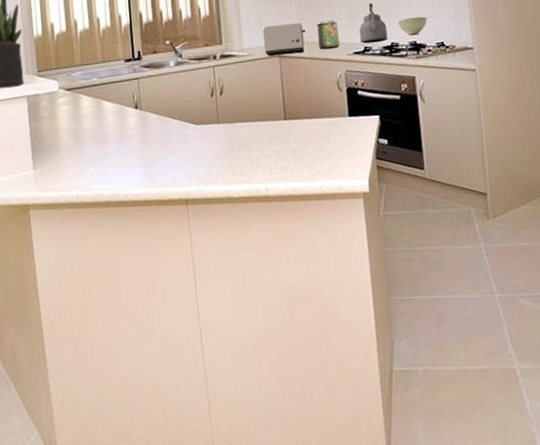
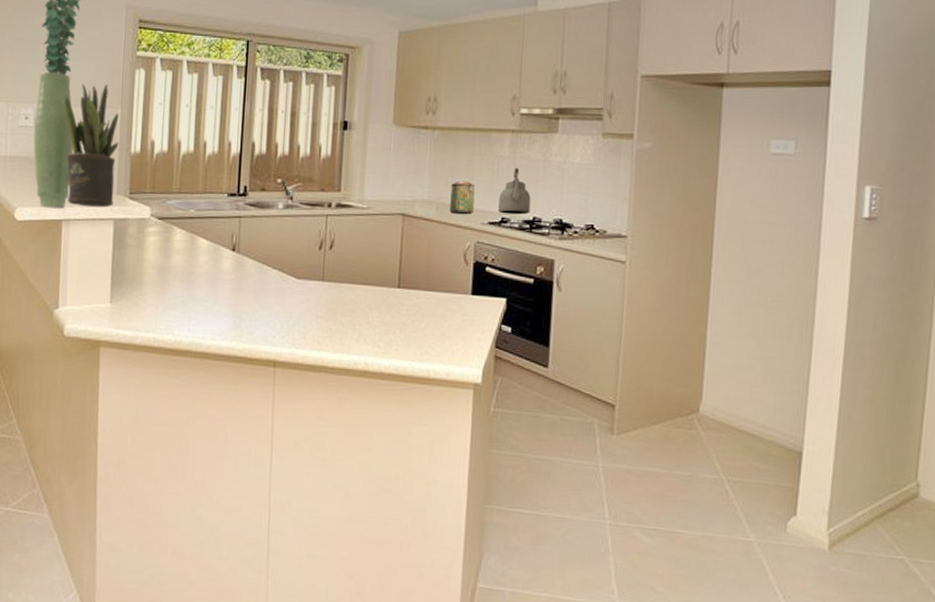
toaster: present [262,23,306,57] -> none [387,178,438,215]
bowl: present [398,16,428,36] -> none [544,191,580,213]

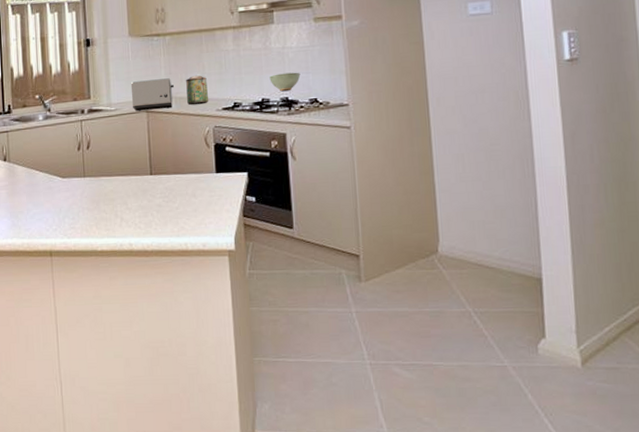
toaster: none [387,178,438,215] -> present [130,78,175,111]
kettle: present [498,167,531,215] -> none [229,57,259,100]
bowl: none [544,191,580,213] -> present [269,72,301,92]

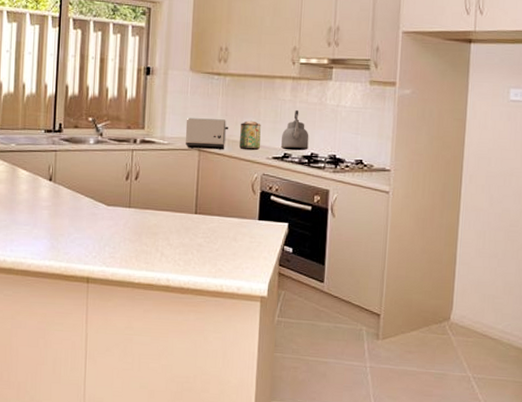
kettle: none [229,57,259,100] -> present [281,109,309,151]
bowl: present [269,72,301,92] -> none [320,130,350,149]

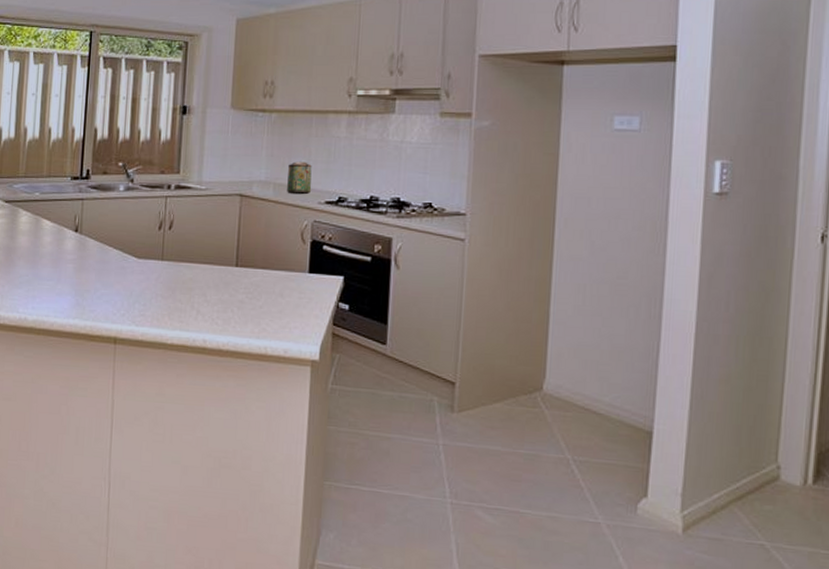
toaster: present [185,118,229,150] -> none [225,160,275,195]
kettle: present [281,109,309,151] -> none [335,147,368,194]

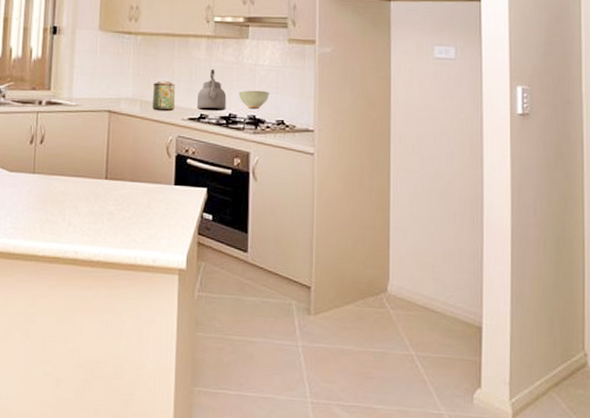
kettle: none [335,147,368,194] -> present [197,68,227,112]
bowl: none [382,170,417,191] -> present [239,90,270,110]

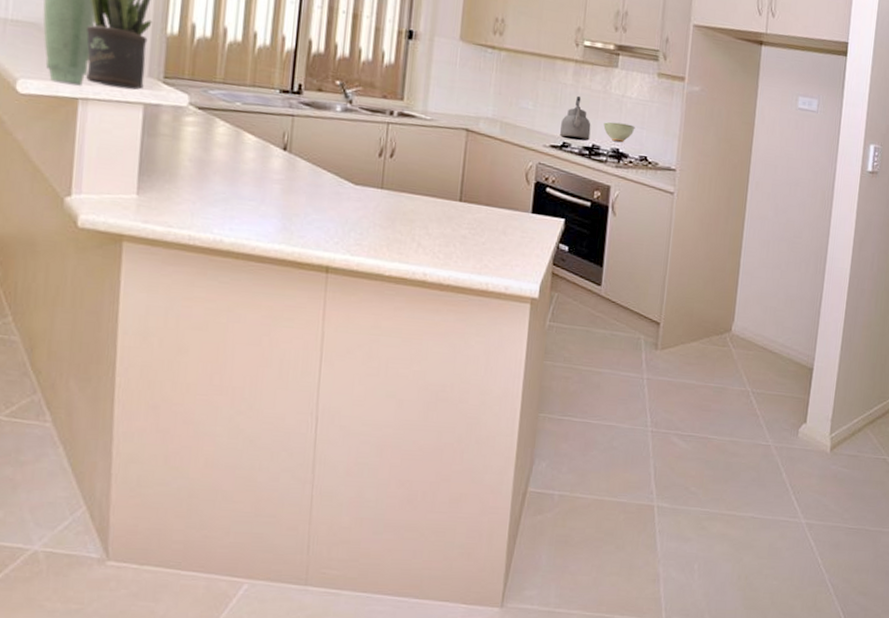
canister: present [153,80,176,112] -> none [513,102,539,137]

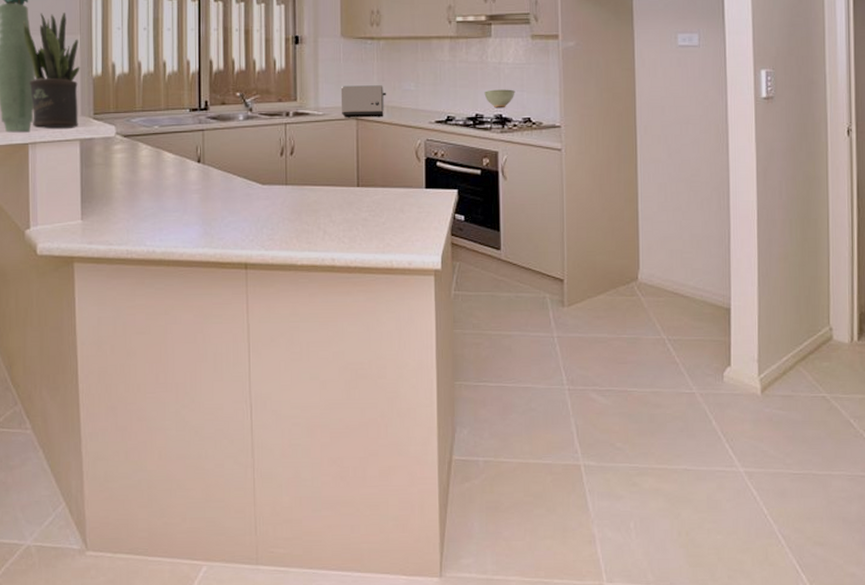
toaster: none [451,92,503,133] -> present [340,85,387,118]
kettle: present [560,95,591,142] -> none [444,70,473,113]

